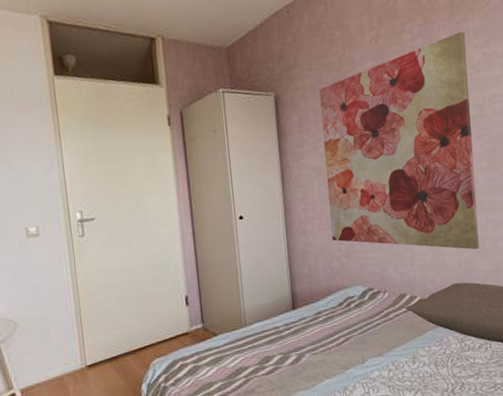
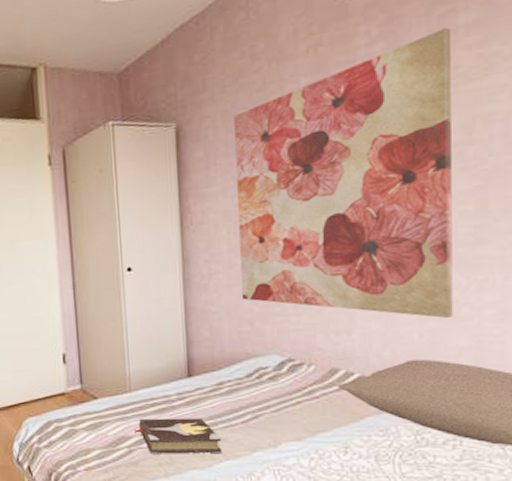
hardback book: none [250,344,323,381] -> present [134,418,223,454]

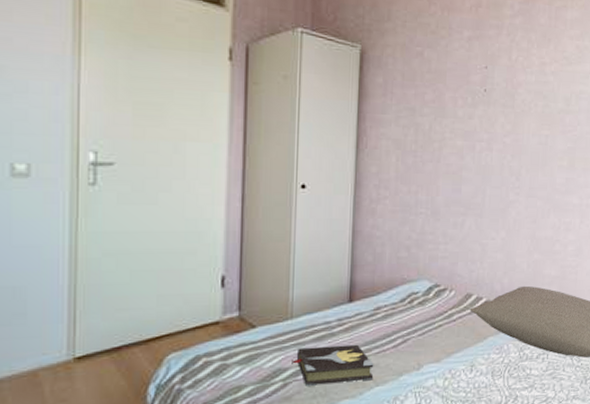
wall art: present [234,27,453,319] -> none [402,18,563,253]

